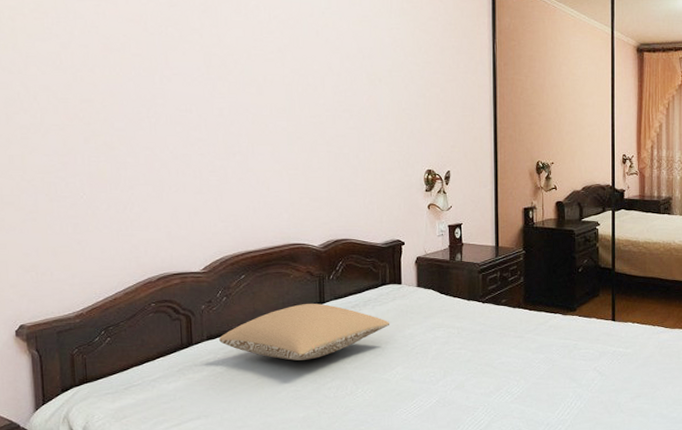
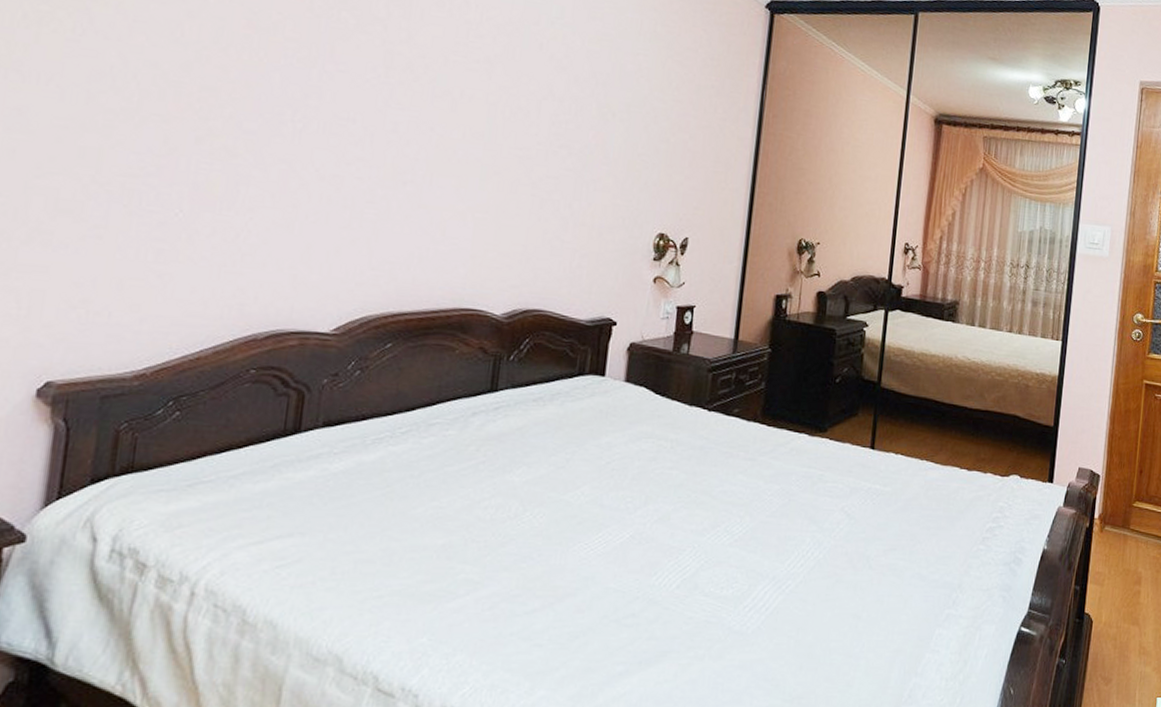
pillow: present [219,303,390,361] -> none [340,390,583,467]

